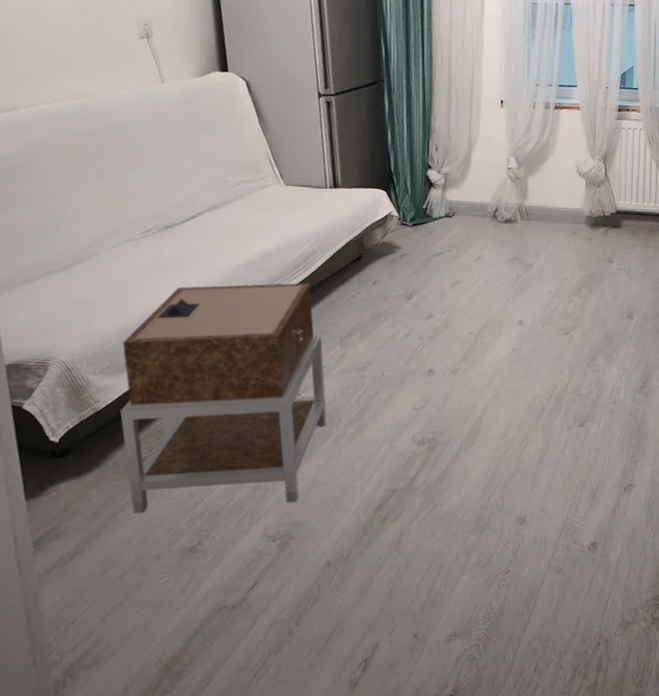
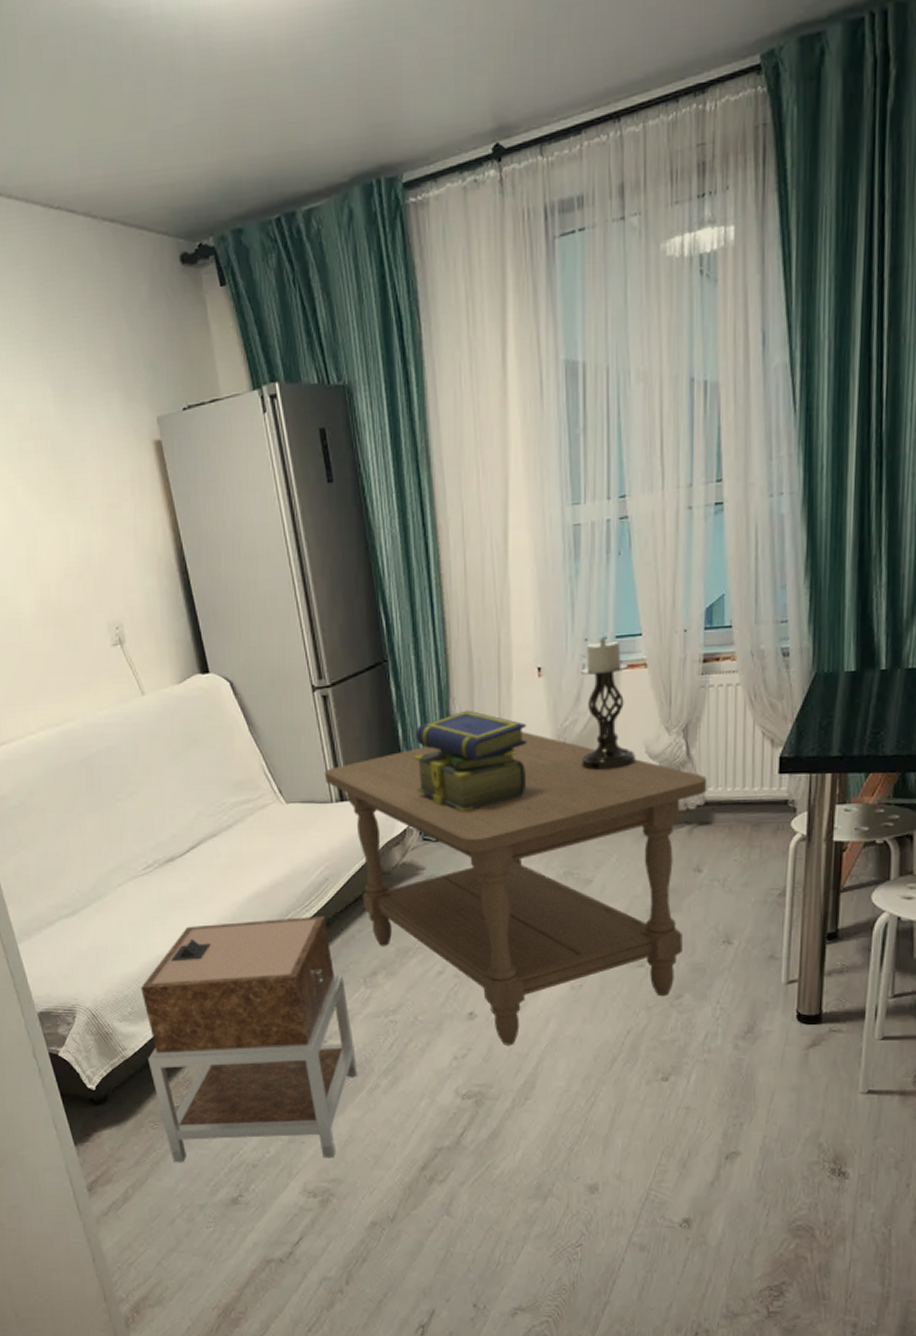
coffee table: none [322,147,619,398] -> present [324,731,707,1045]
stack of books: none [399,126,490,206] -> present [414,710,527,813]
candle holder: none [529,85,569,182] -> present [581,638,636,771]

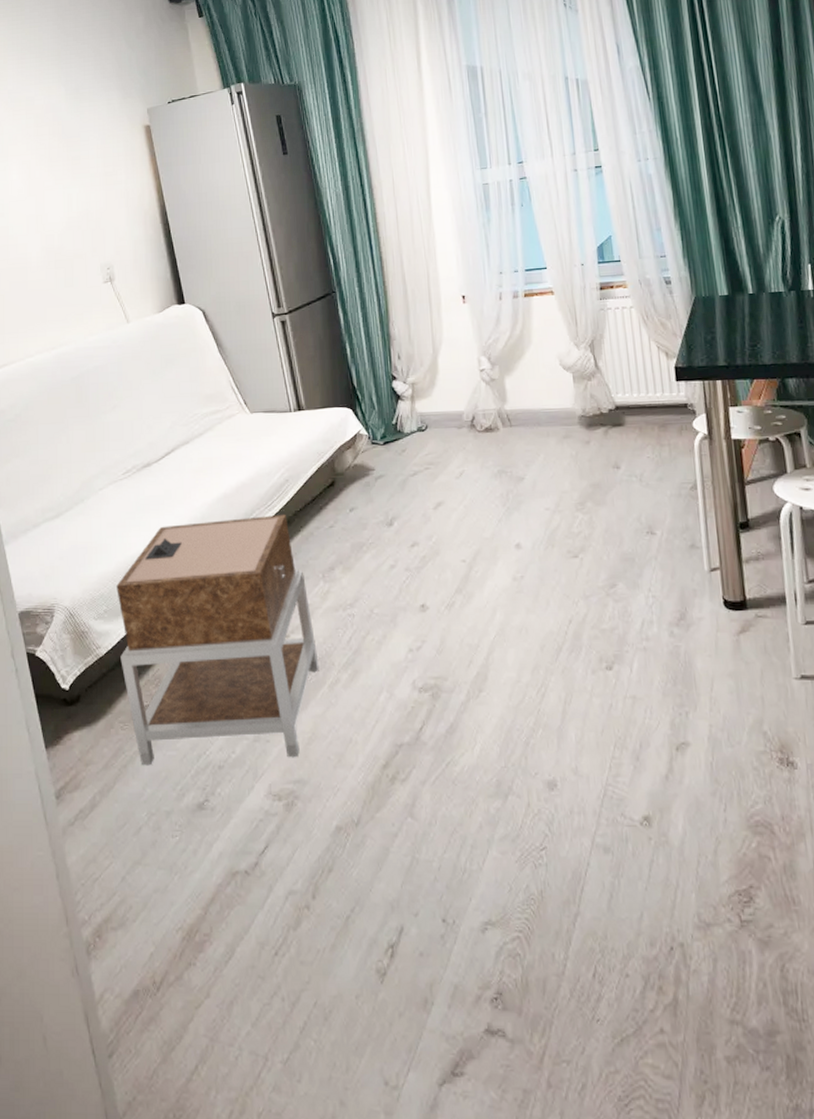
coffee table: present [324,731,707,1045] -> none [283,349,616,637]
stack of books: present [414,710,527,813] -> none [361,331,459,420]
candle holder: present [581,638,636,771] -> none [498,271,552,381]

